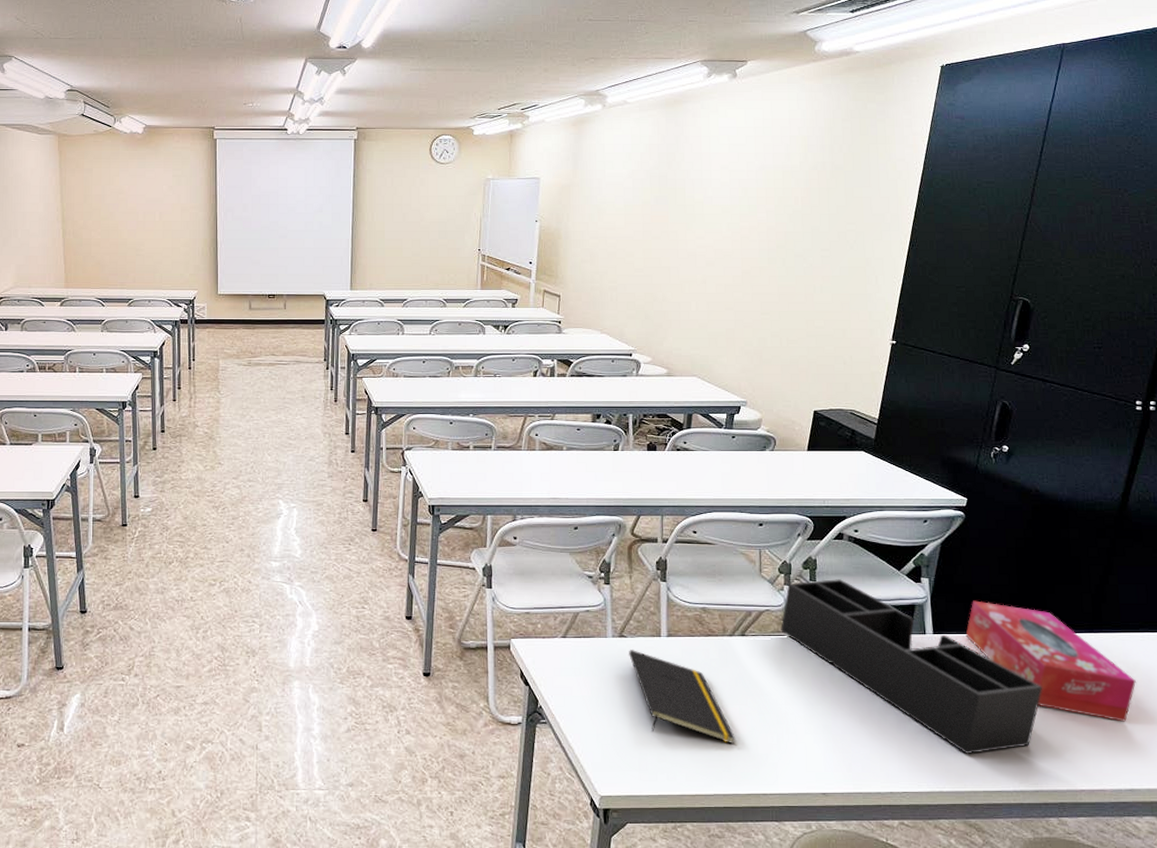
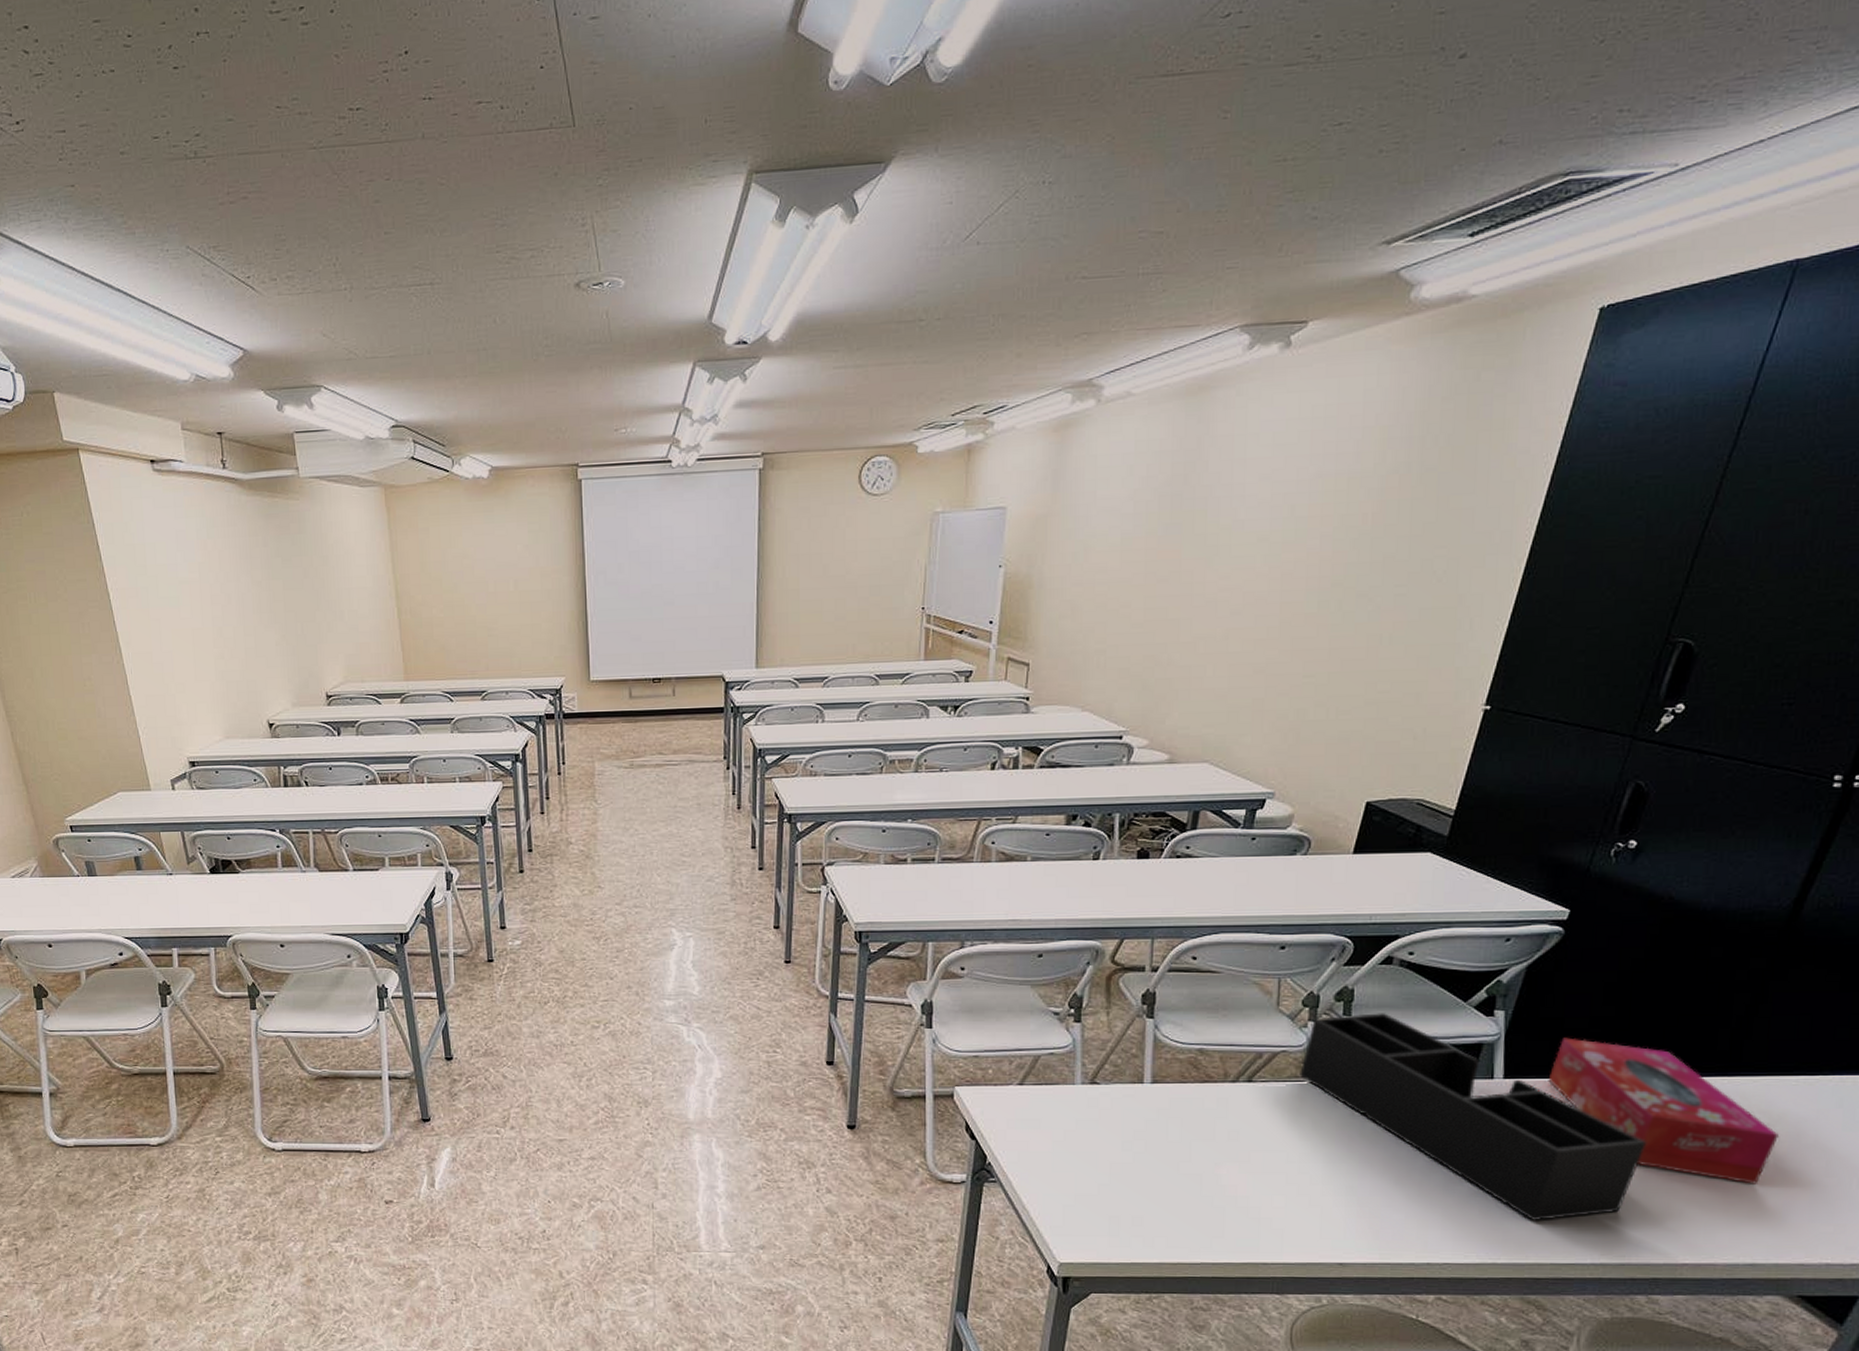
notepad: present [628,649,736,745] -> none [1100,1097,1233,1208]

